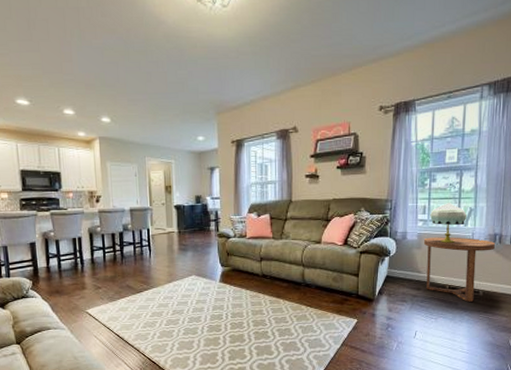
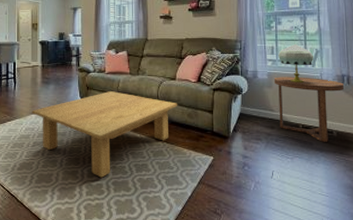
coffee table: none [169,257,323,343] -> present [31,91,178,178]

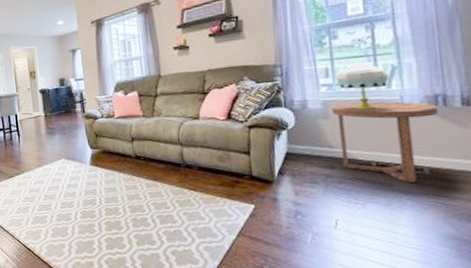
coffee table: present [31,91,178,178] -> none [39,137,205,231]

